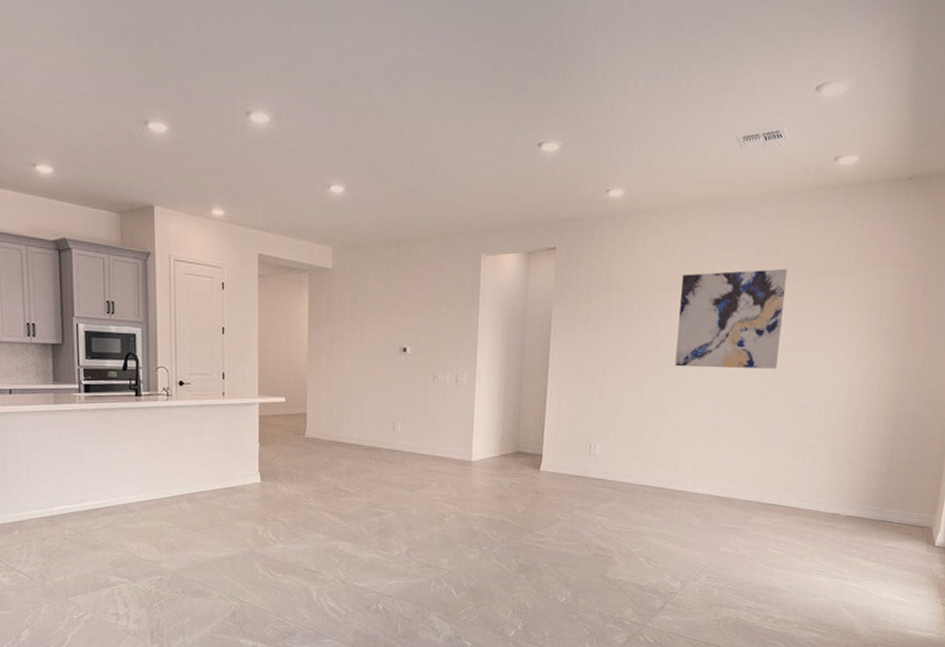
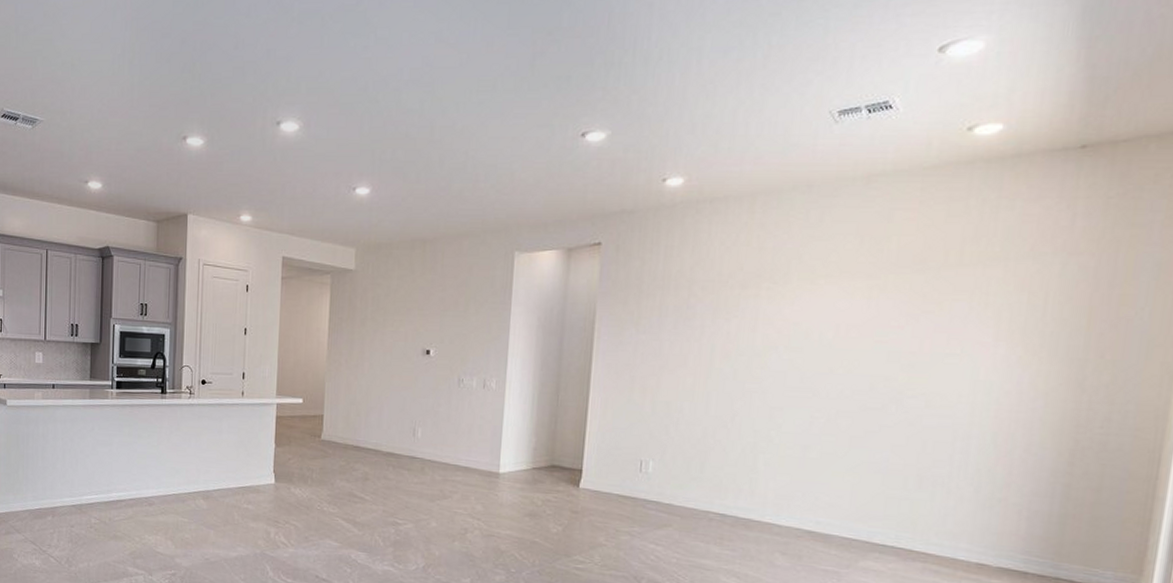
wall art: present [675,268,787,369] -> none [750,260,903,380]

